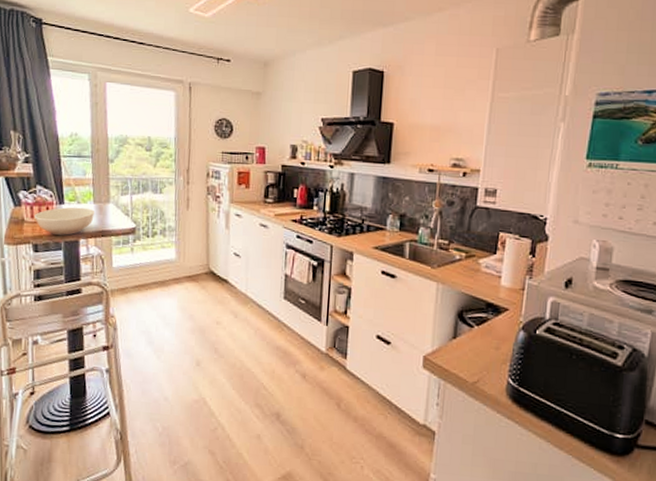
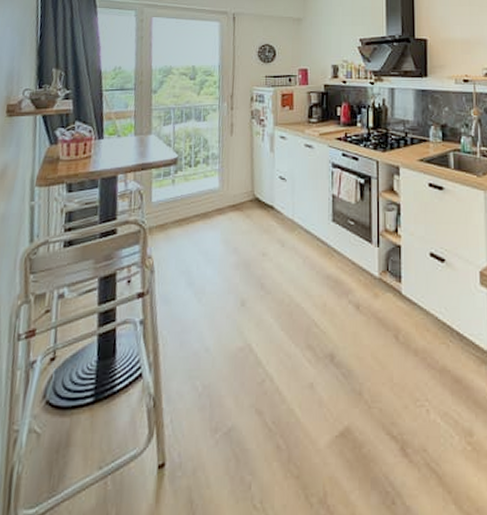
bowl: present [34,207,94,235] -> none [70,141,135,172]

